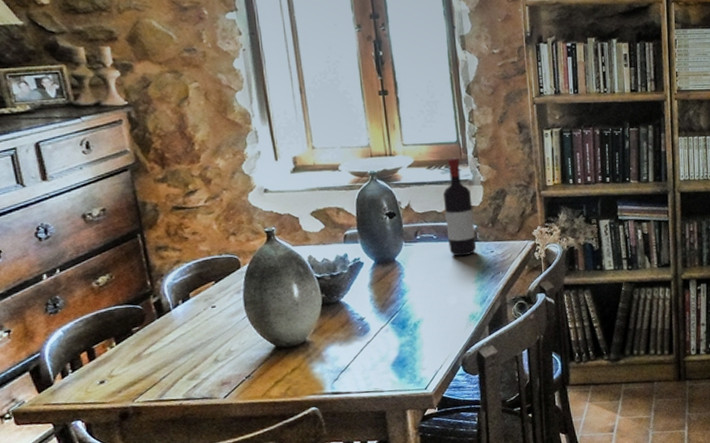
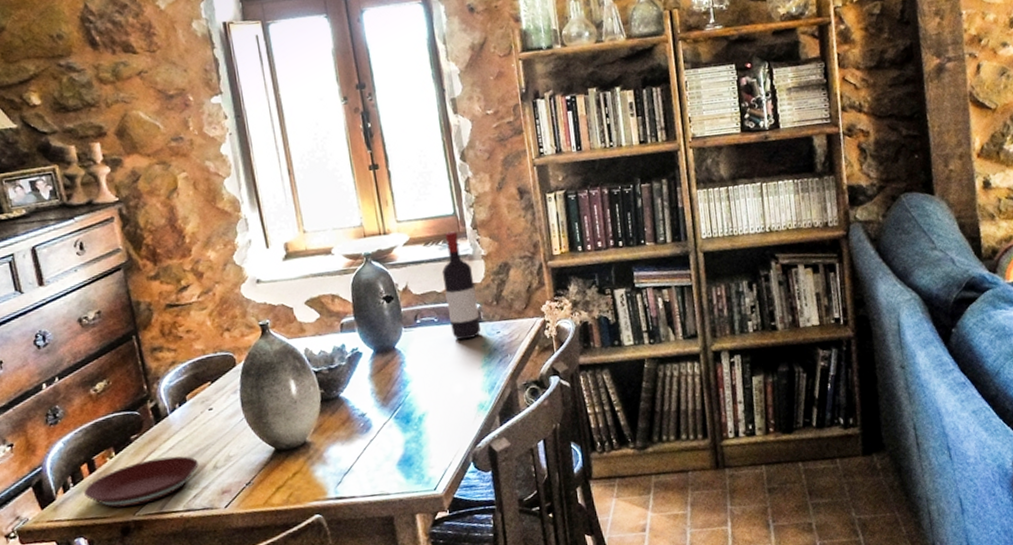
plate: none [83,348,199,394] -> present [84,456,199,508]

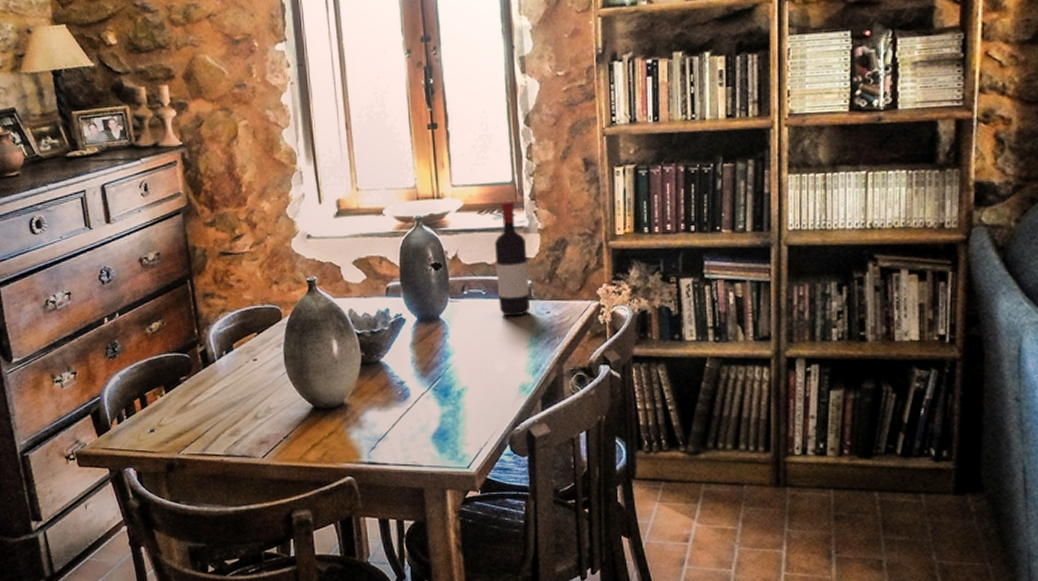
plate: present [84,456,199,508] -> none [136,401,240,444]

